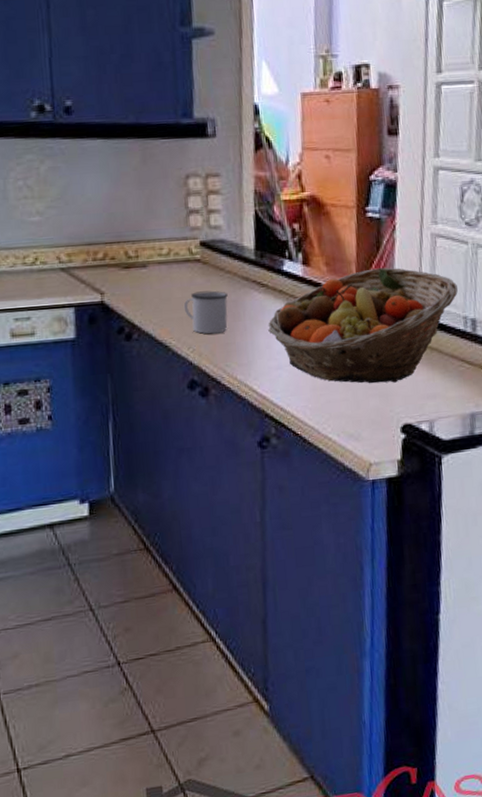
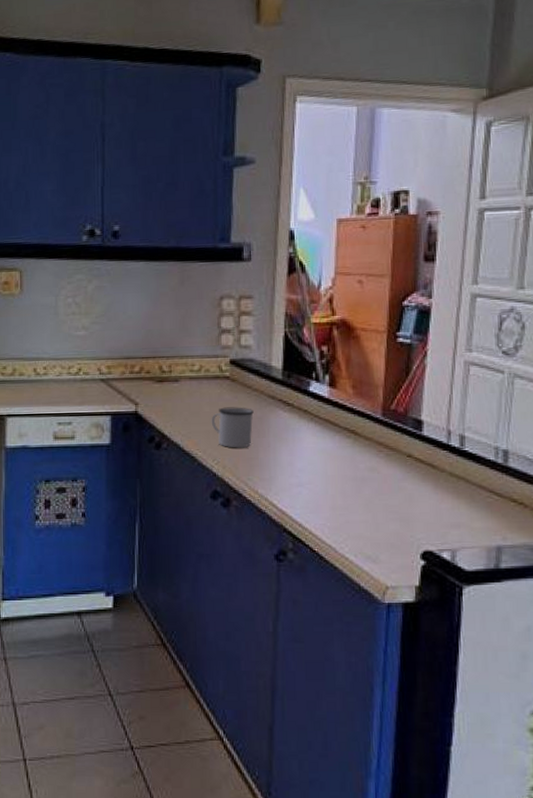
fruit basket: present [268,267,458,384] -> none [291,393,490,509]

